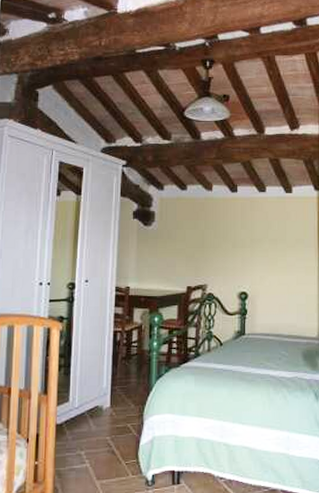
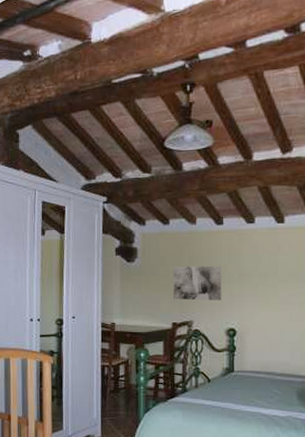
wall art: none [189,231,235,265] -> present [173,265,222,301]

